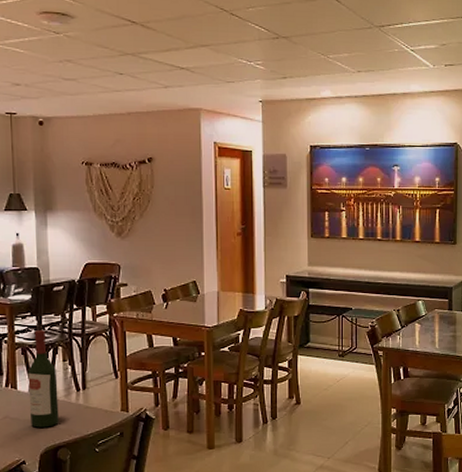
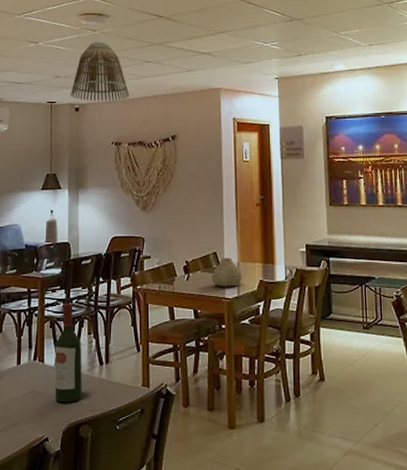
lamp shade: none [32,46,101,116] -> present [70,42,130,102]
vase: none [191,287,223,316] -> present [211,258,243,287]

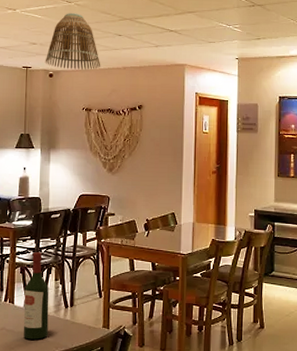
vase: present [211,258,243,287] -> none [169,218,197,244]

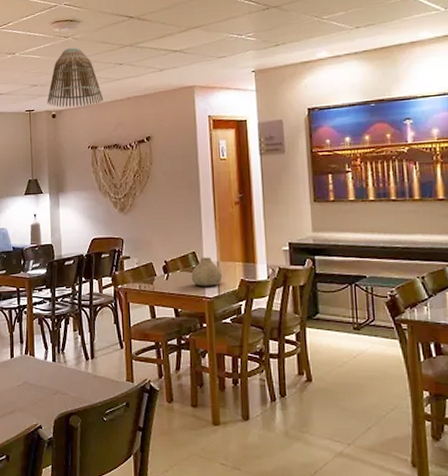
wine bottle: present [23,252,50,340] -> none [43,302,71,394]
vase: none [169,218,197,244] -> present [191,257,223,286]

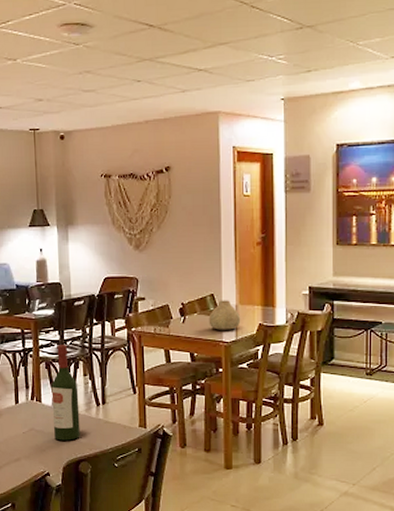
wine bottle: none [43,302,71,394] -> present [51,345,80,441]
lamp shade: present [47,47,104,108] -> none [54,58,119,129]

